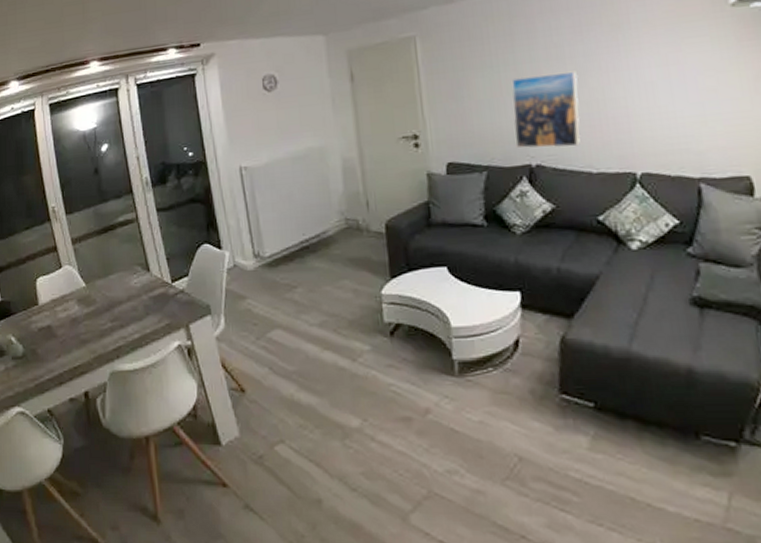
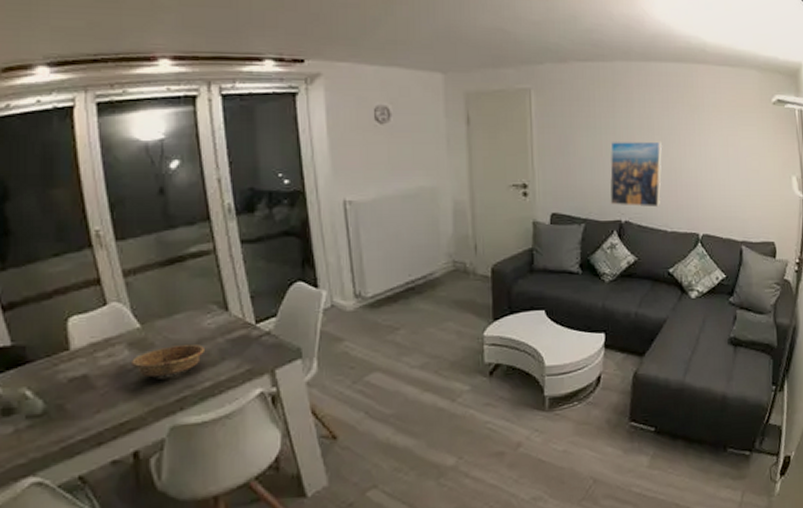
decorative bowl: none [79,301,133,330] -> present [130,344,204,379]

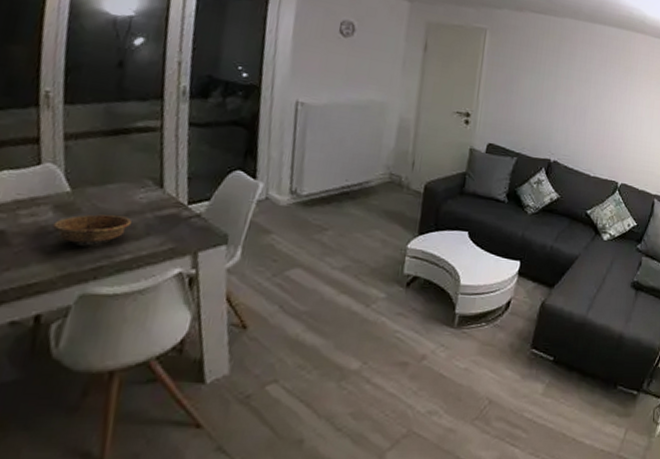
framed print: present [609,141,663,208] -> none [542,87,597,153]

